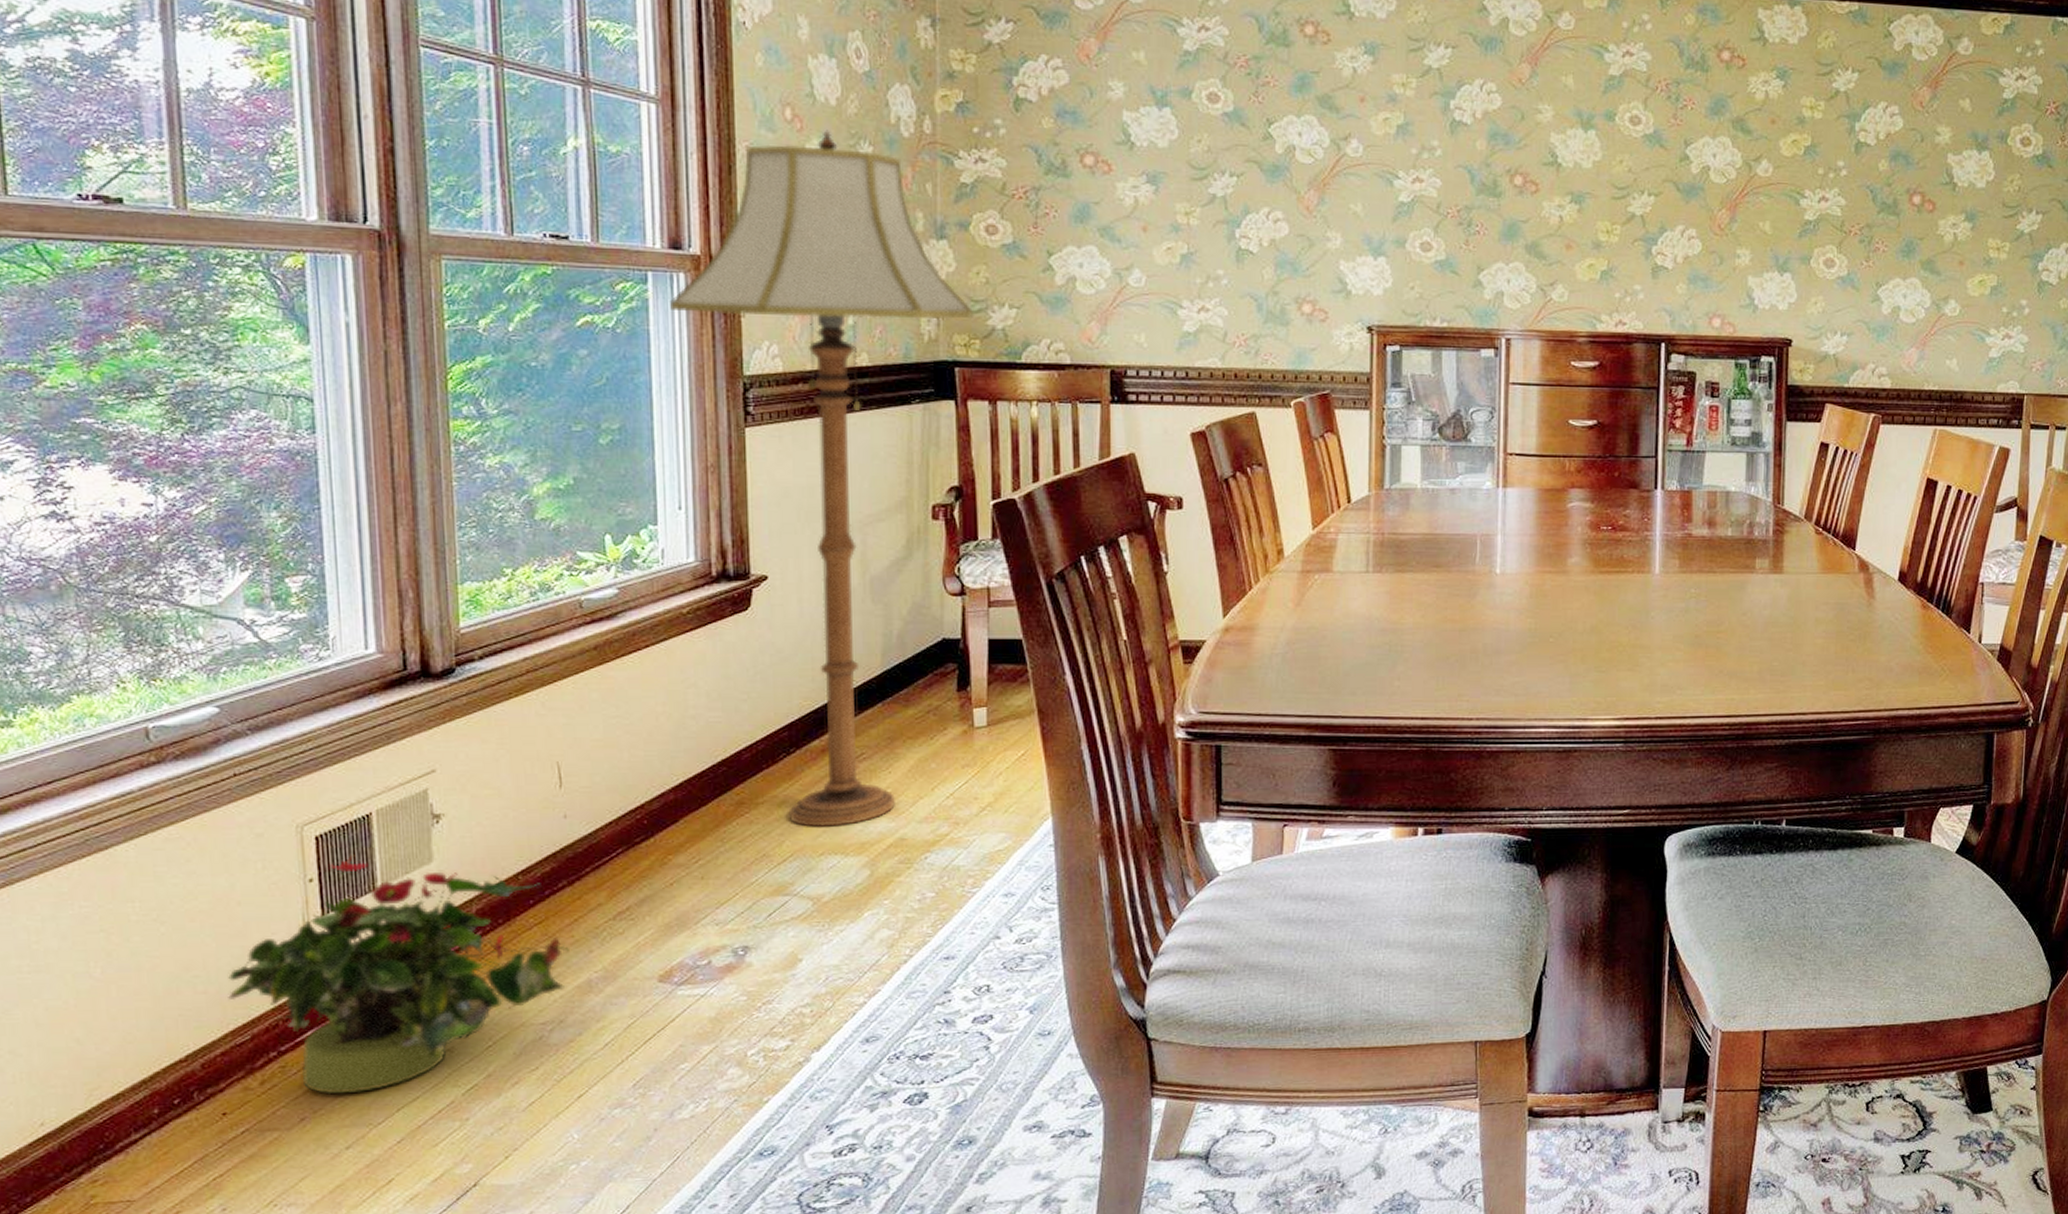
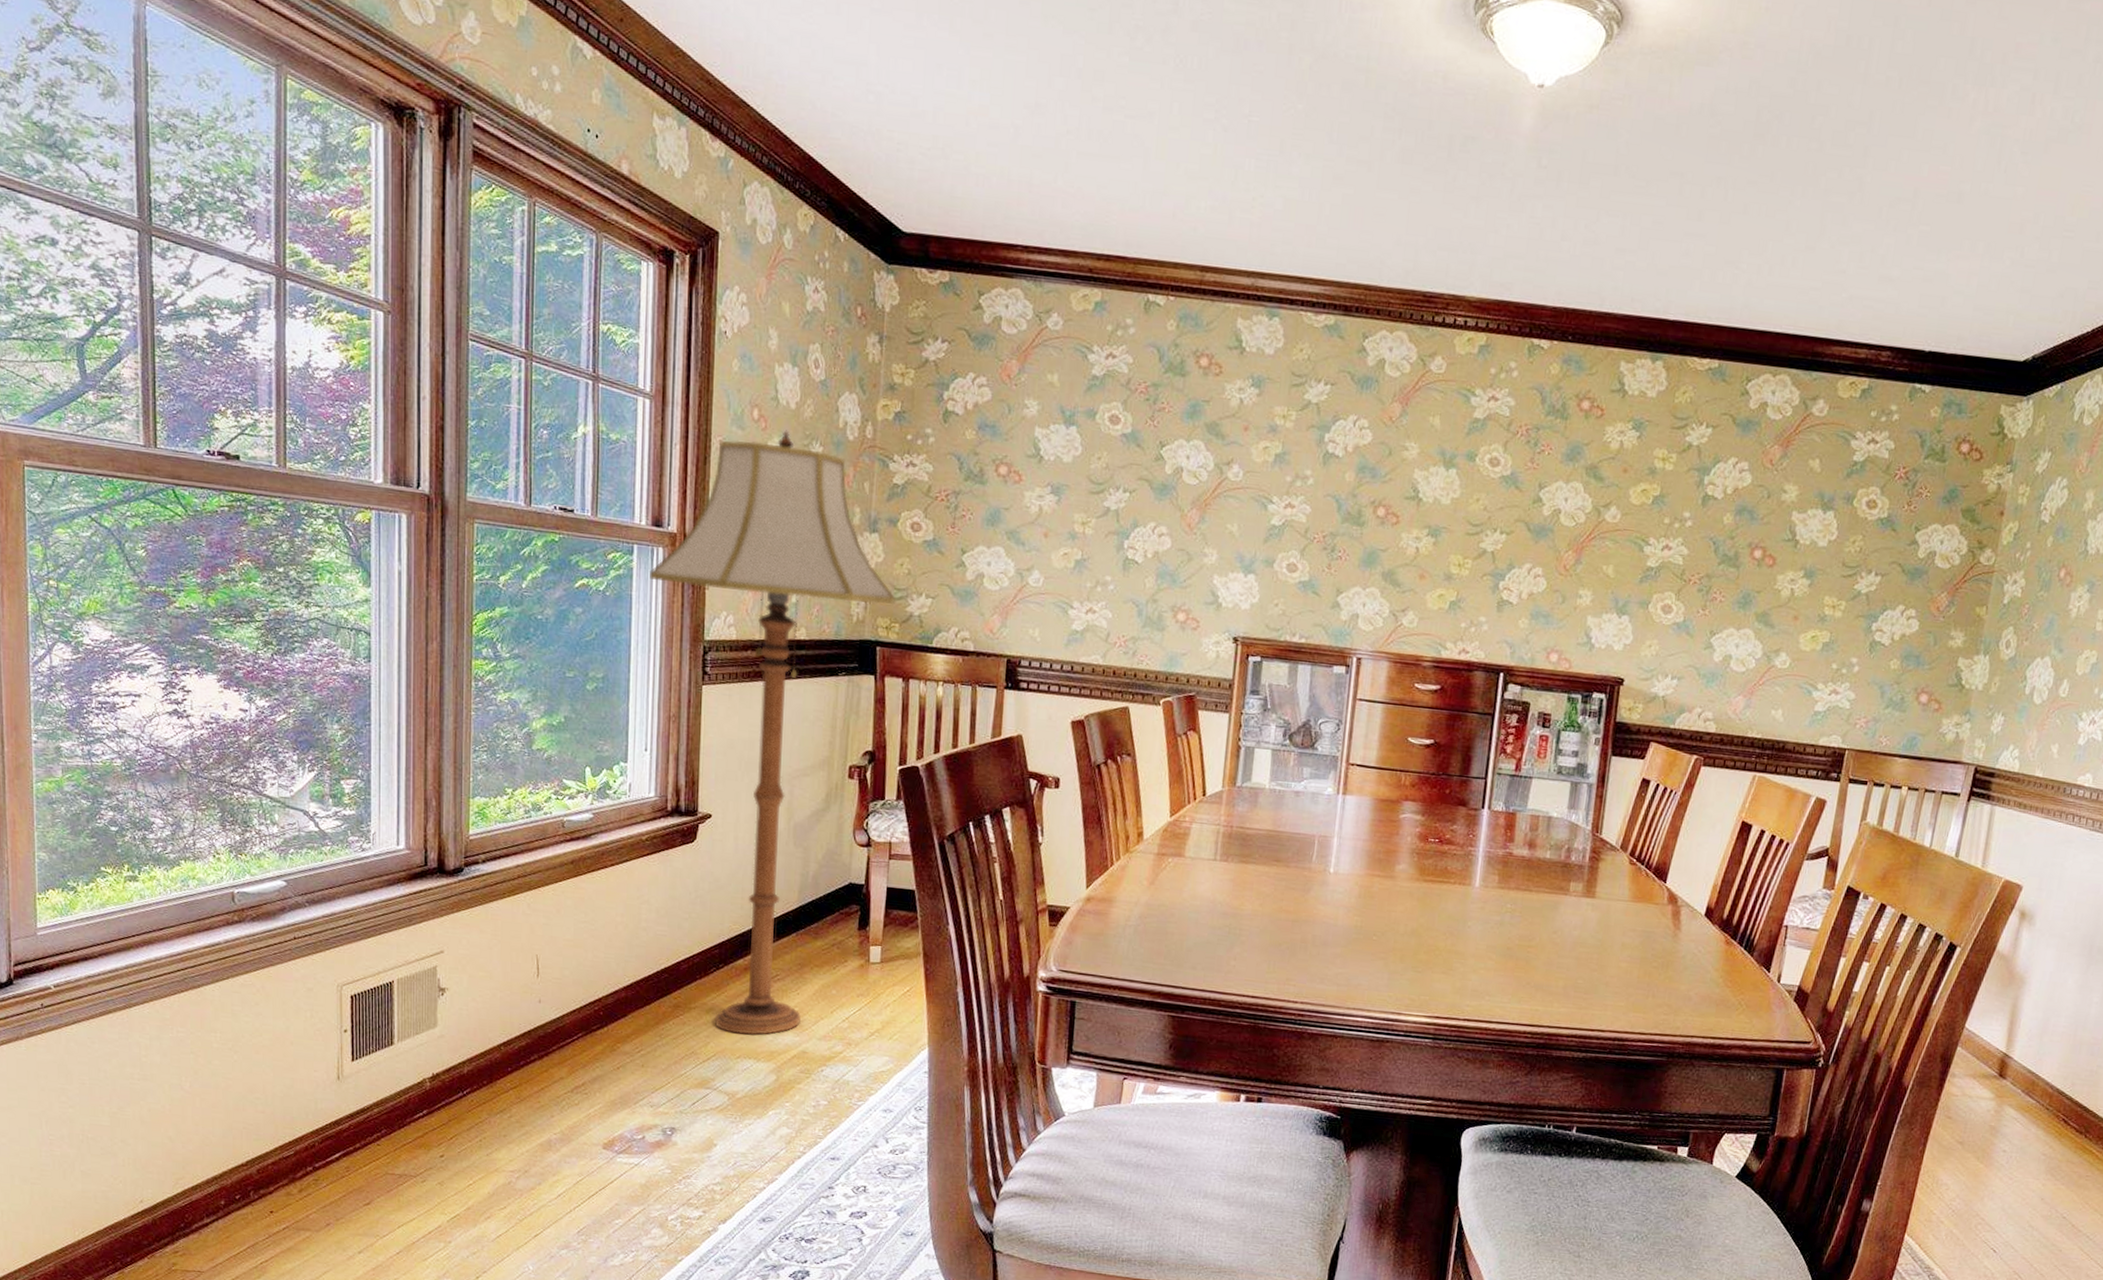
potted plant: present [228,855,569,1095] -> none [280,1014,536,1209]

